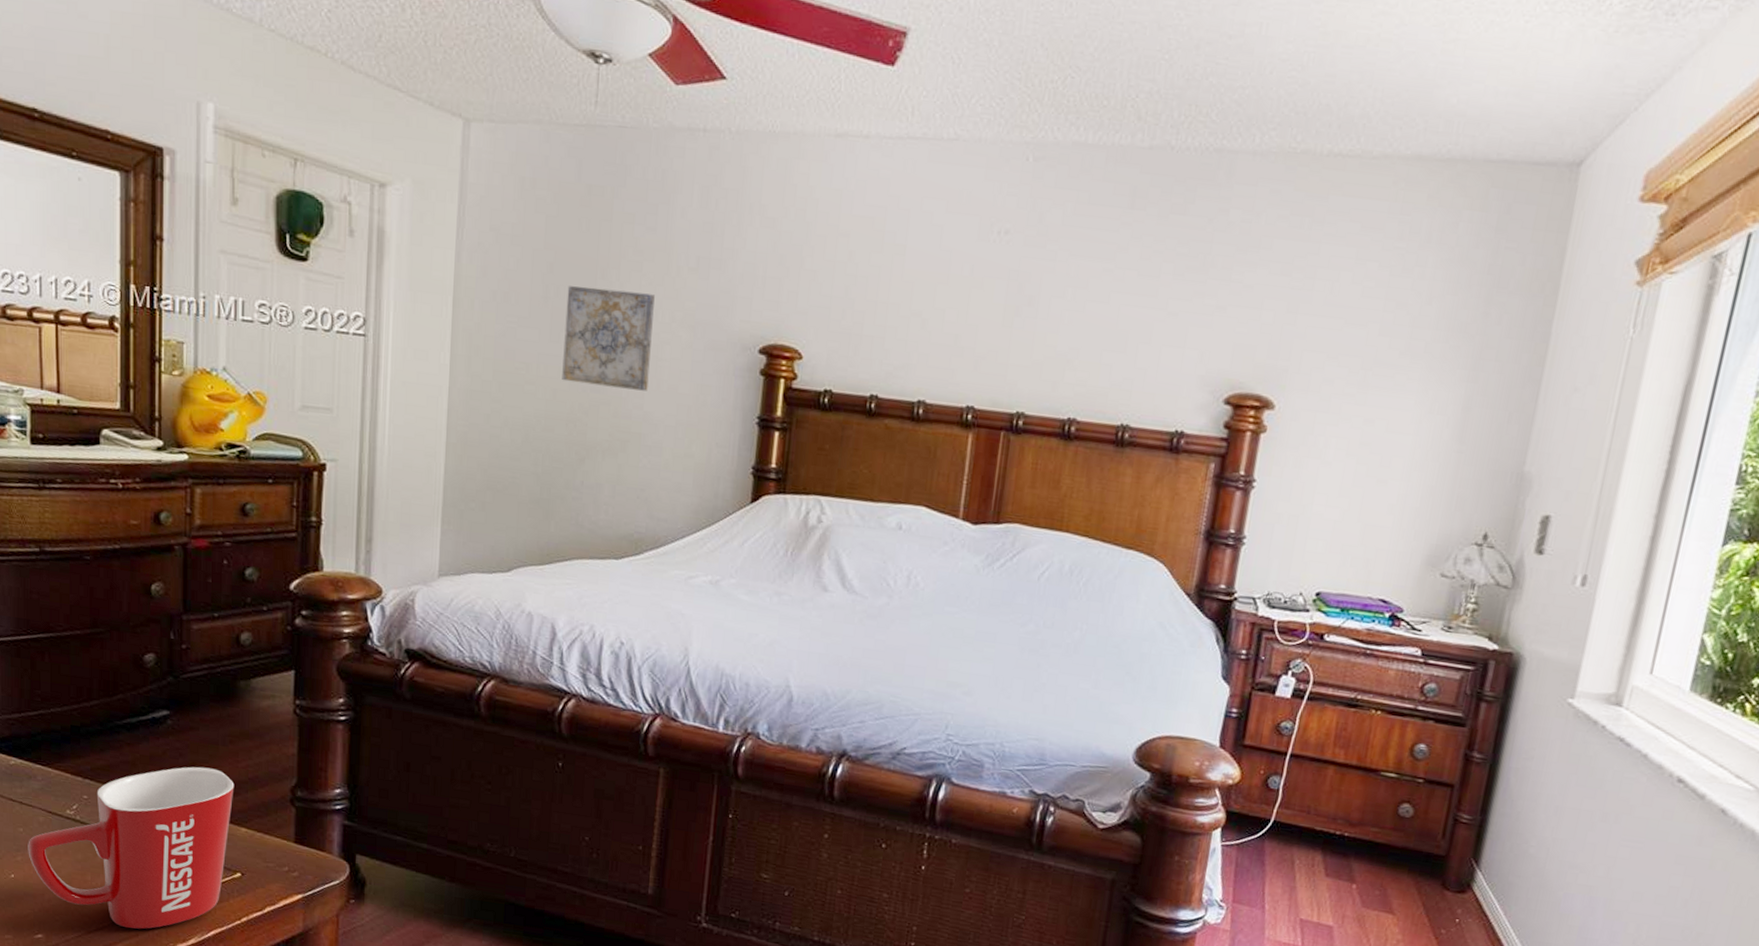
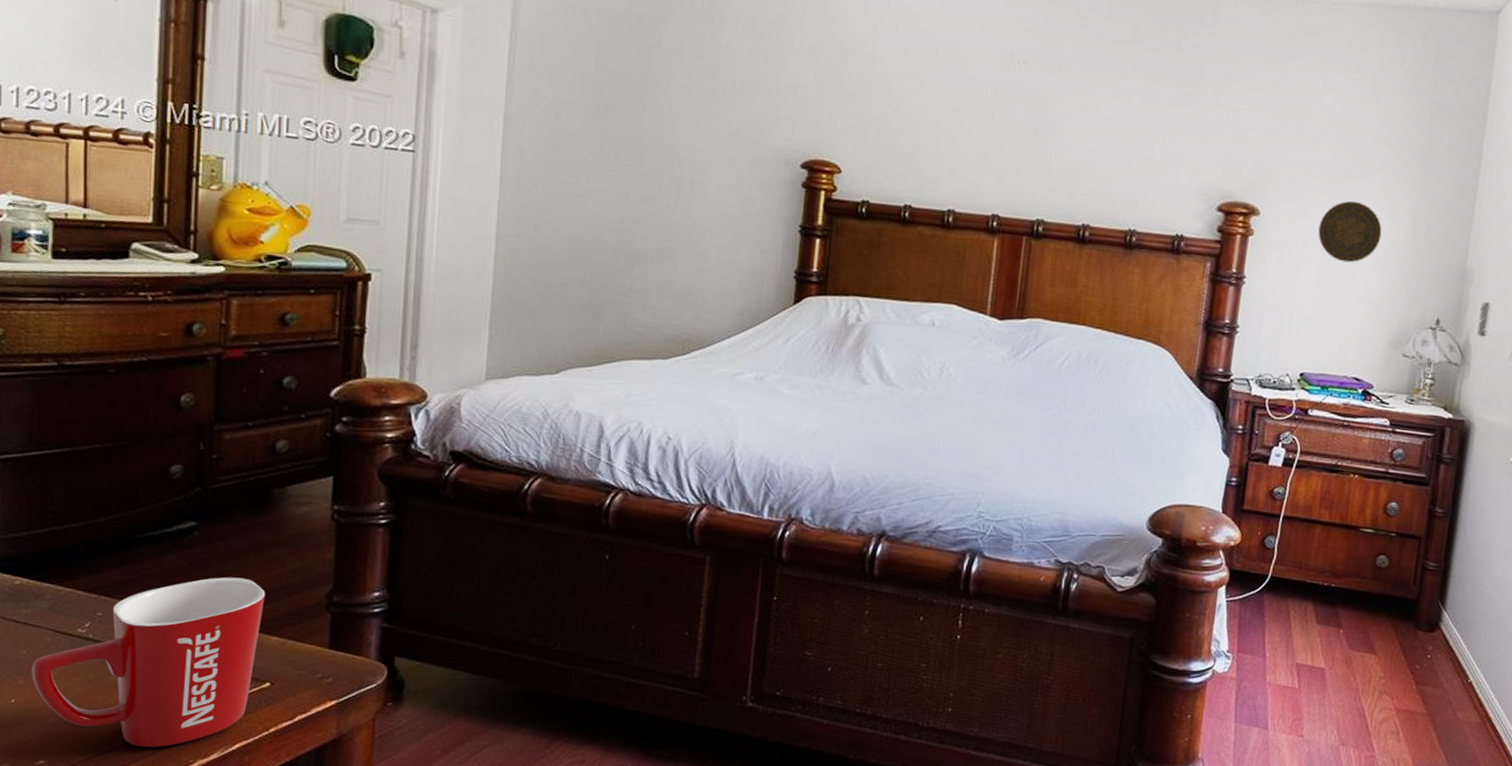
wall art: present [562,286,655,391] -> none [611,106,702,203]
decorative plate: none [1343,393,1422,466] -> present [1318,200,1382,263]

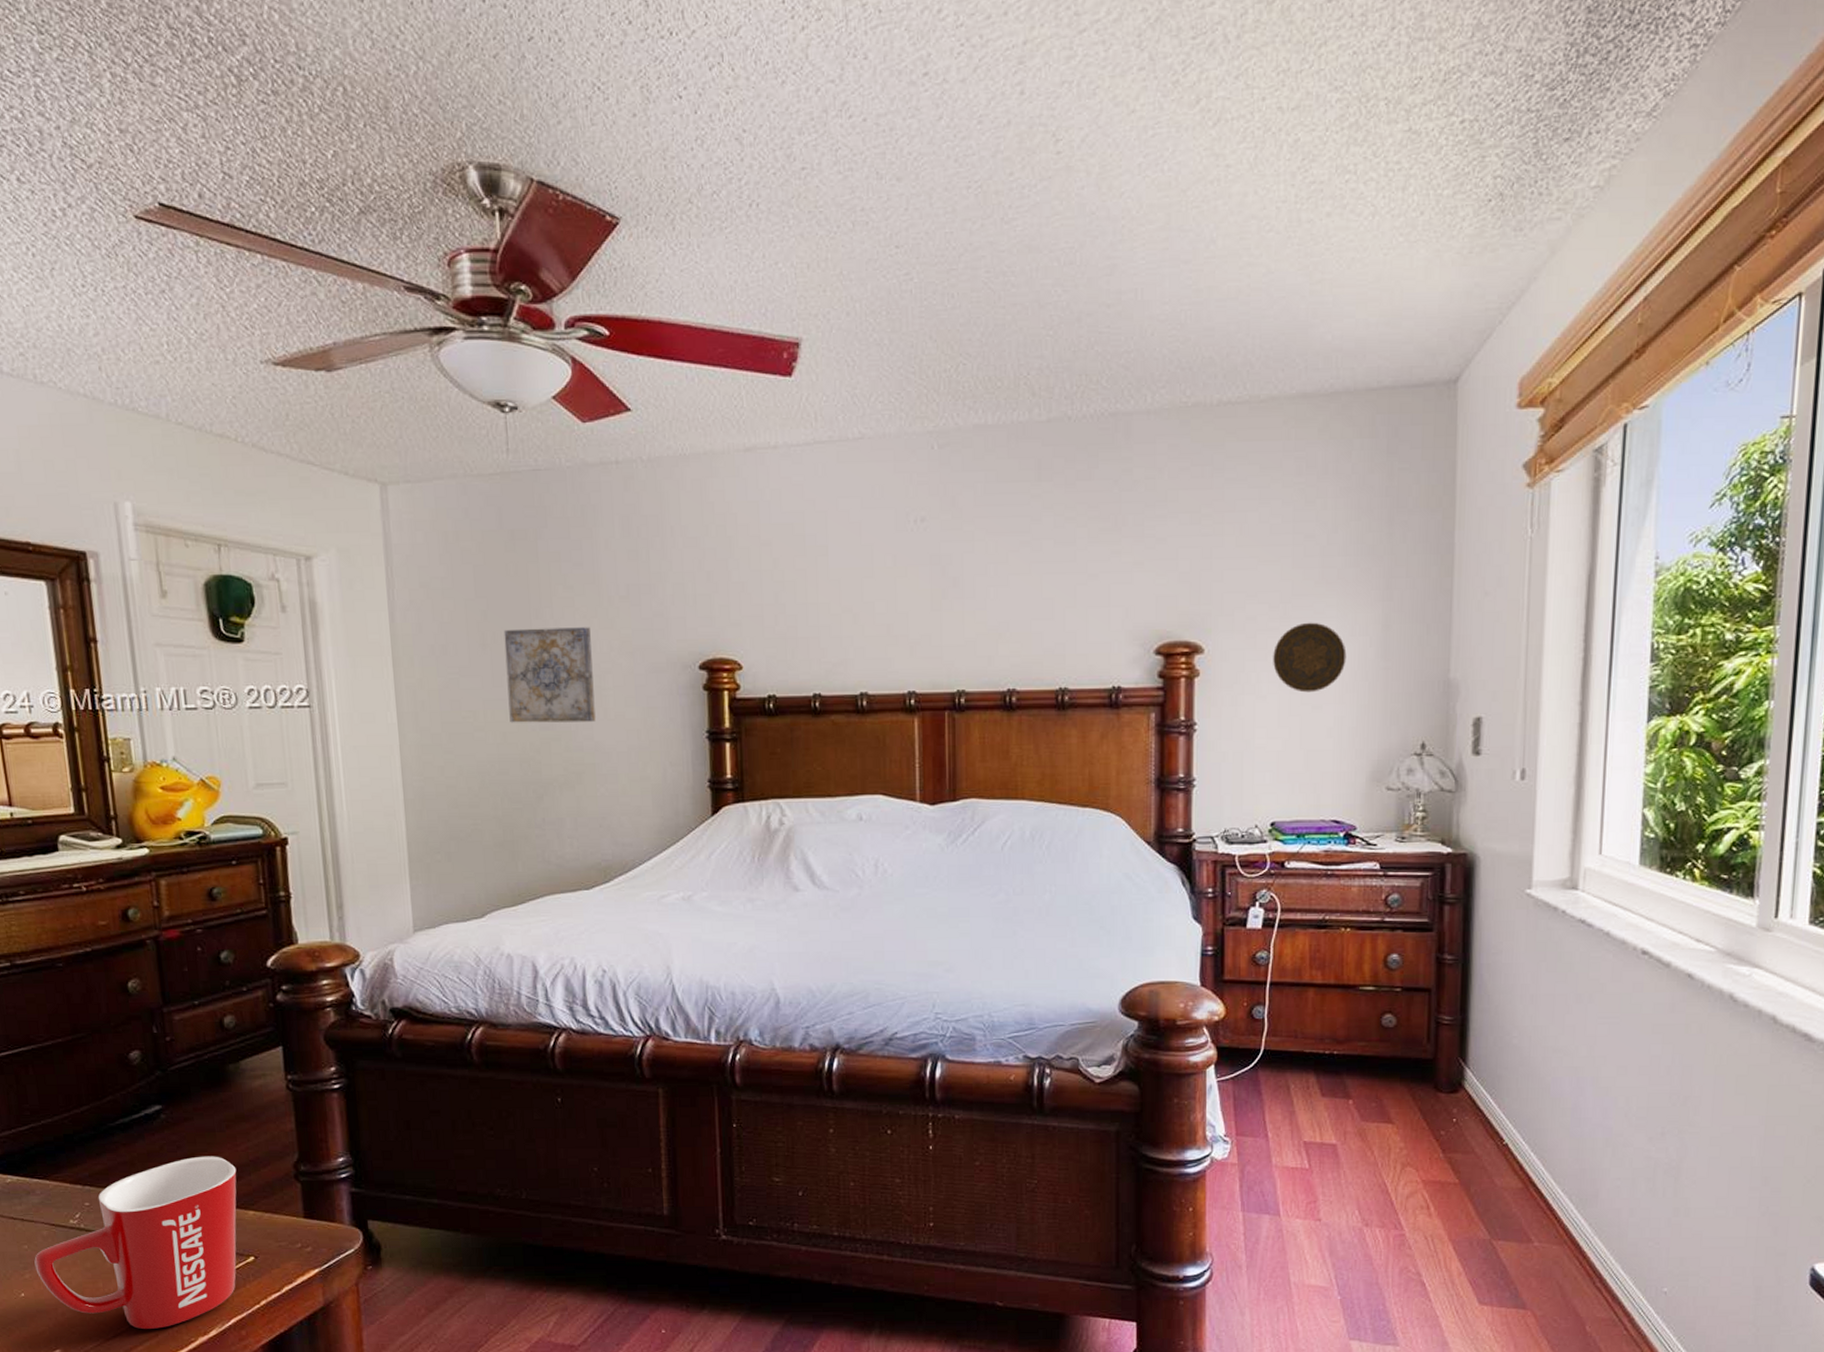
wall art: none [611,106,702,203] -> present [503,627,596,723]

